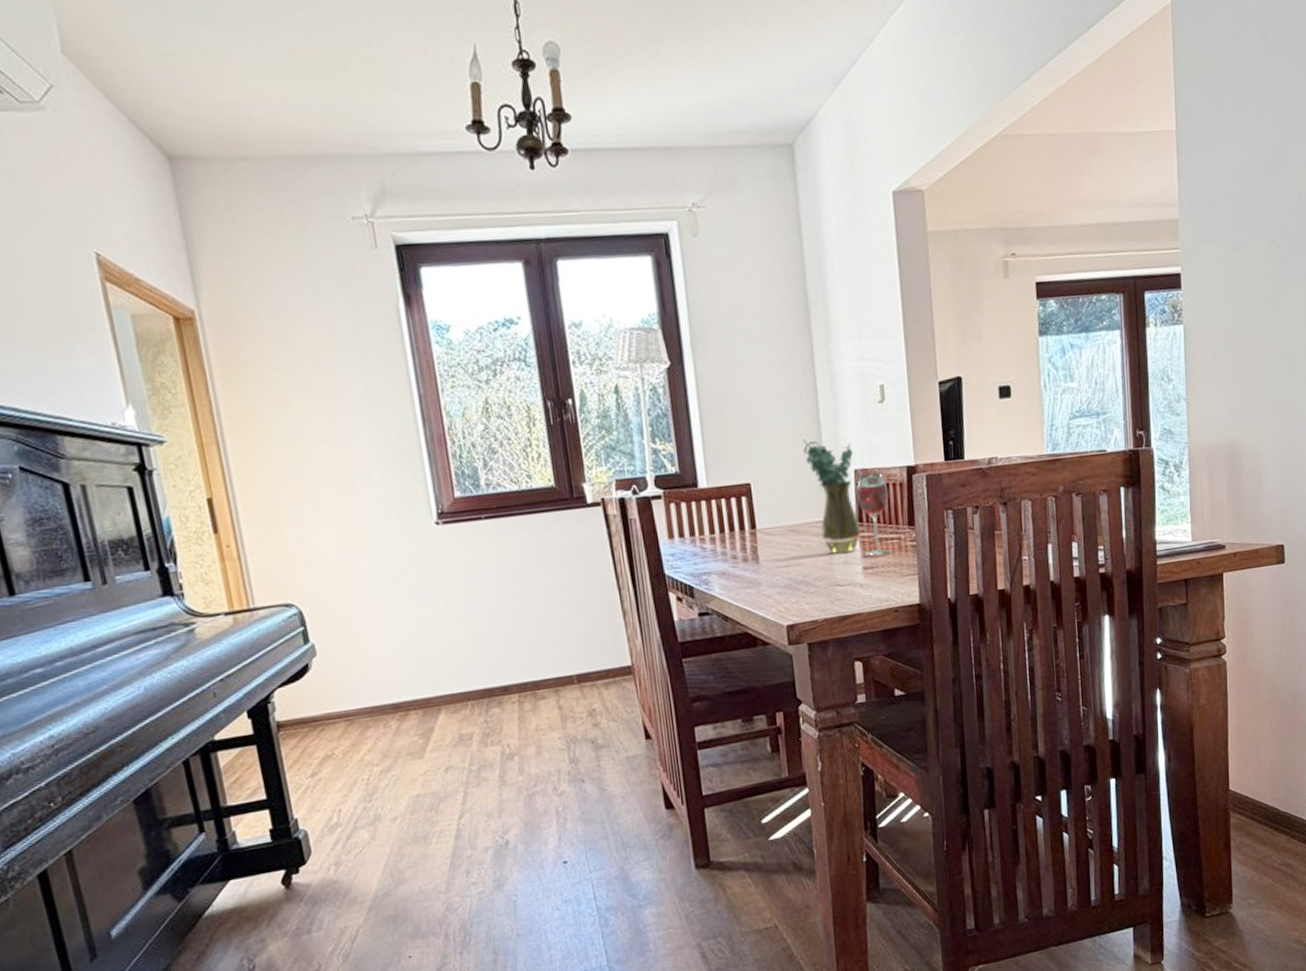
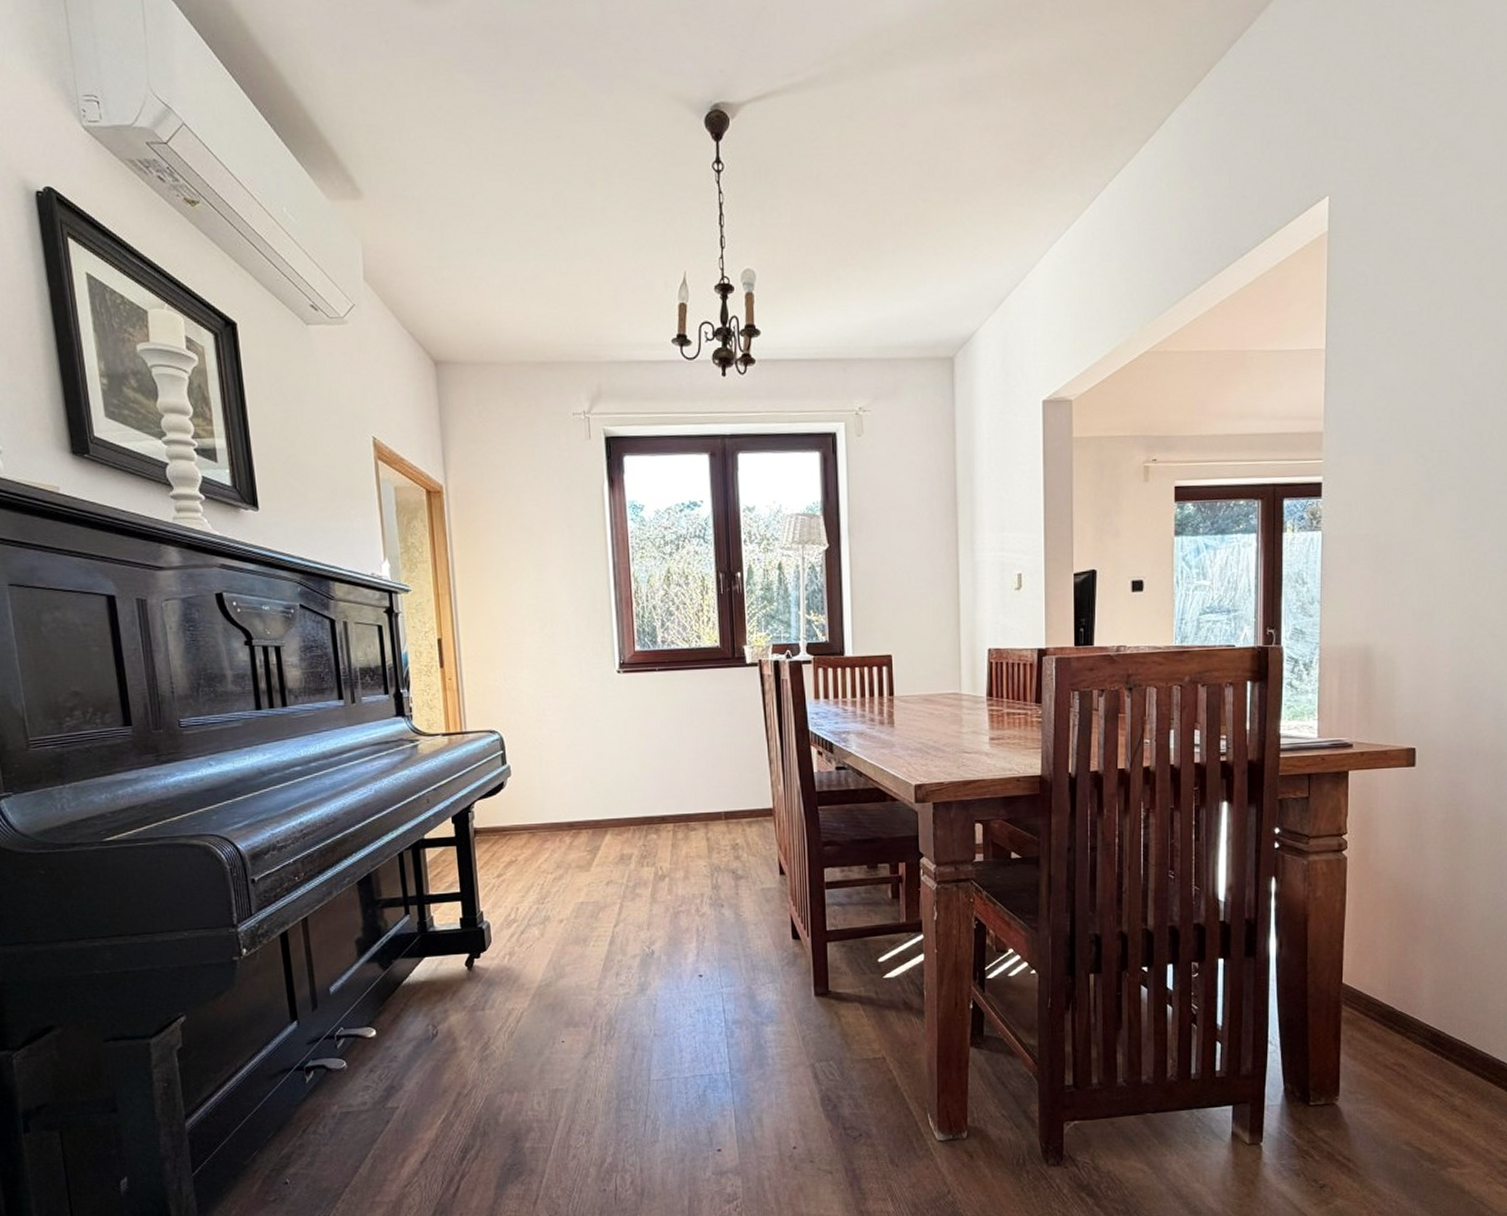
vase: present [802,439,860,554] -> none [942,619,989,724]
wineglass: present [856,473,891,557] -> none [988,653,1019,729]

